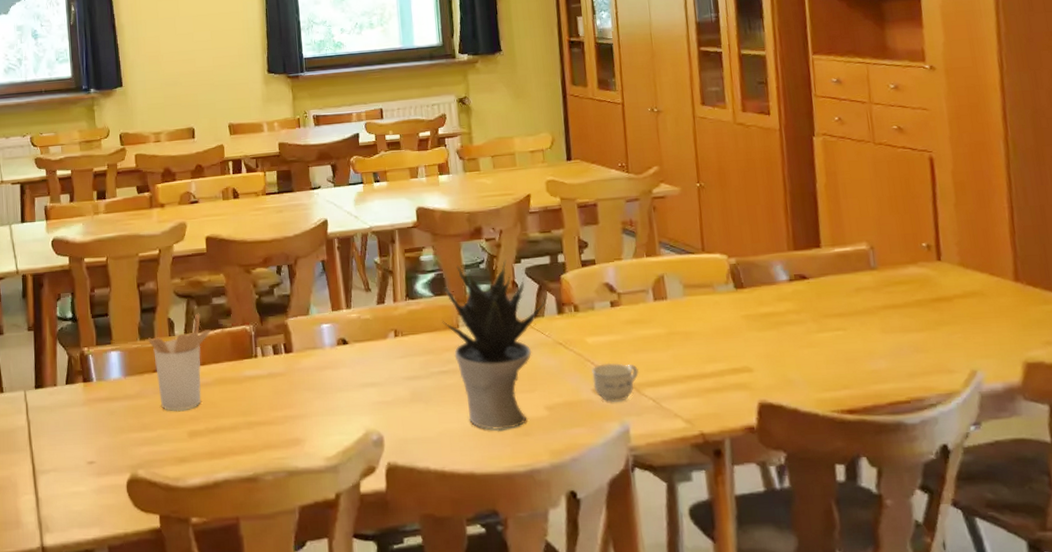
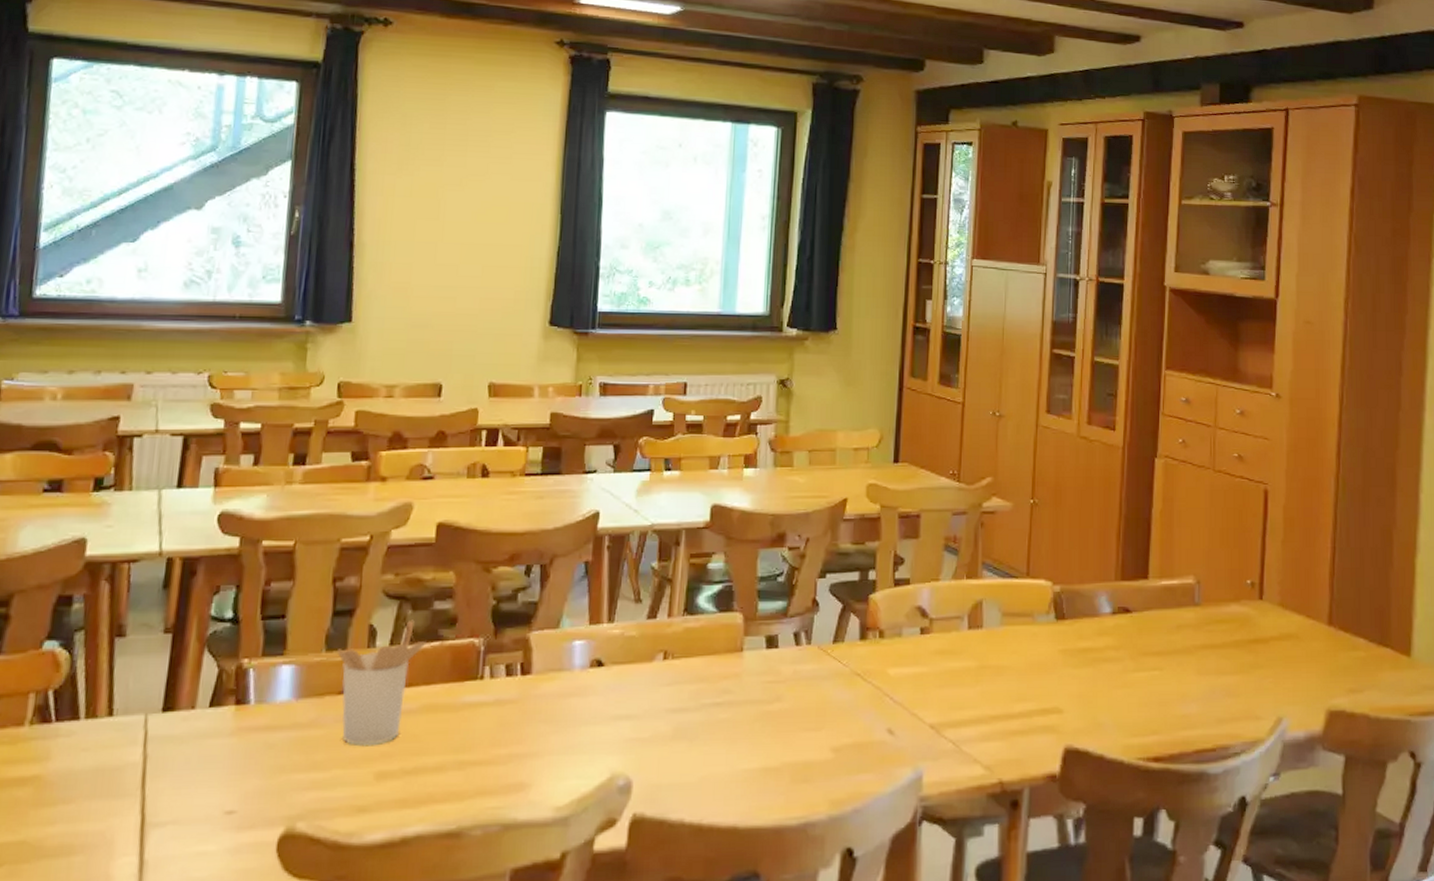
potted plant: present [442,259,547,431] -> none [723,572,851,776]
cup: present [592,362,640,402] -> none [889,698,942,744]

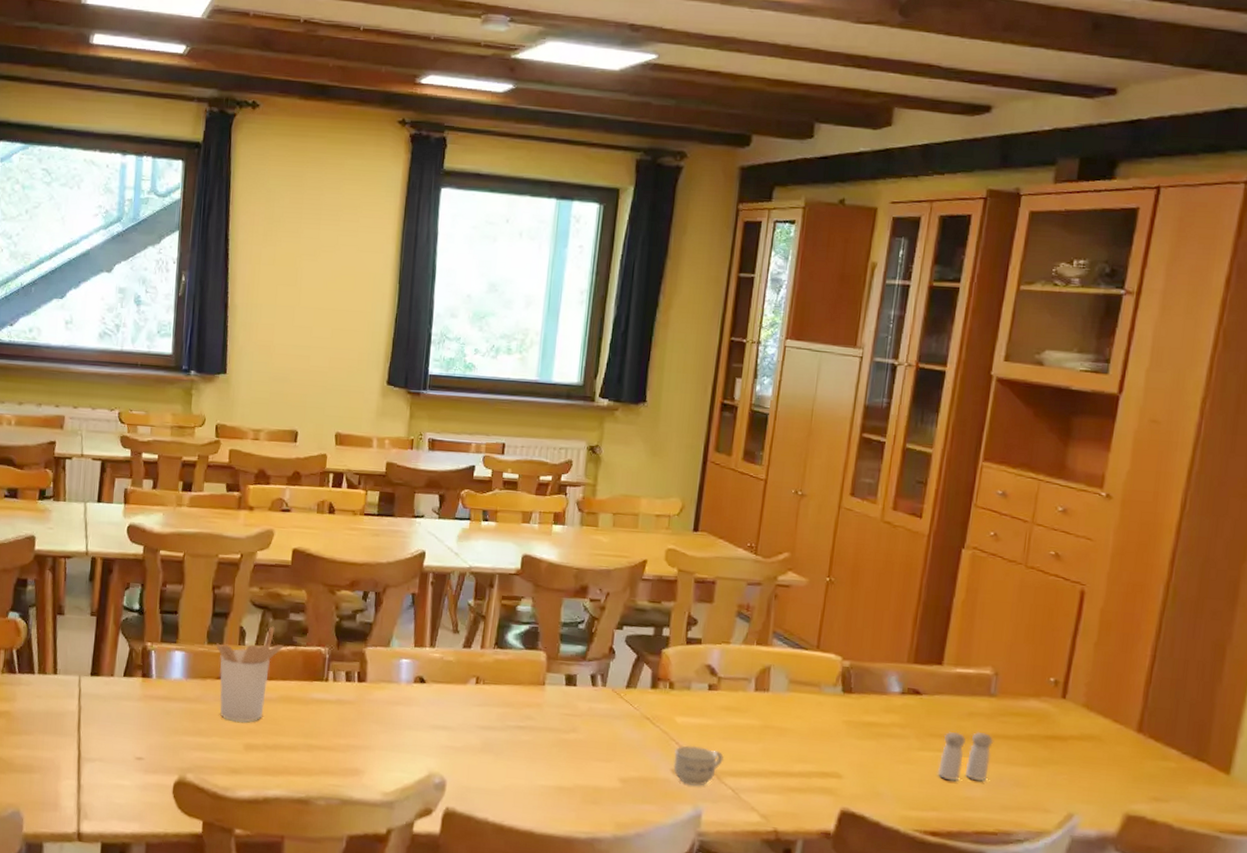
cup: none [889,698,942,744] -> present [673,745,724,786]
salt and pepper shaker: none [1153,644,1203,700] -> present [937,731,994,782]

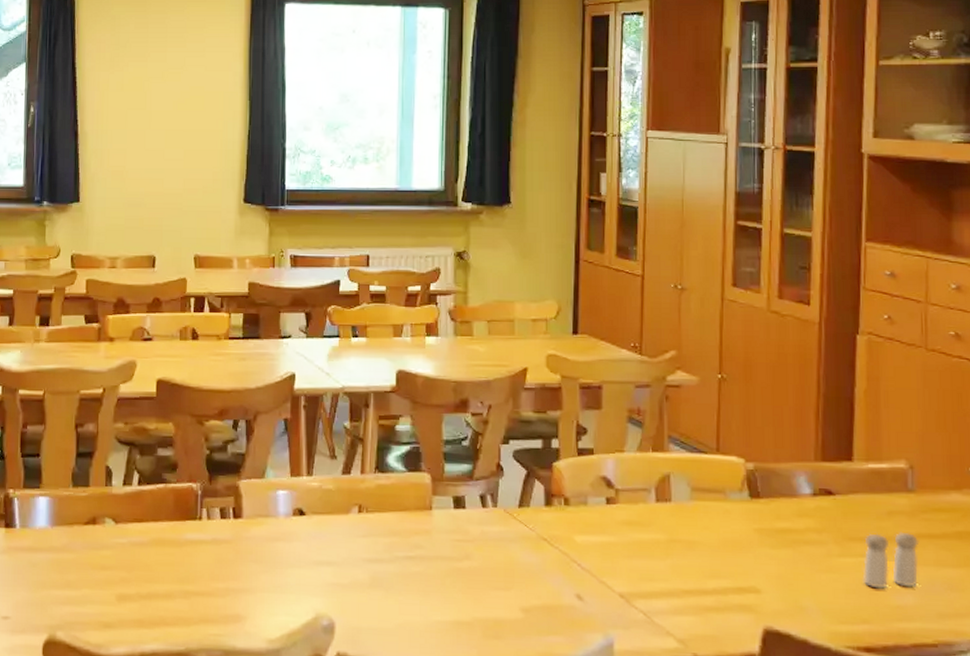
utensil holder: present [216,626,284,723] -> none [82,463,153,571]
cup: present [673,745,724,786] -> none [577,566,632,611]

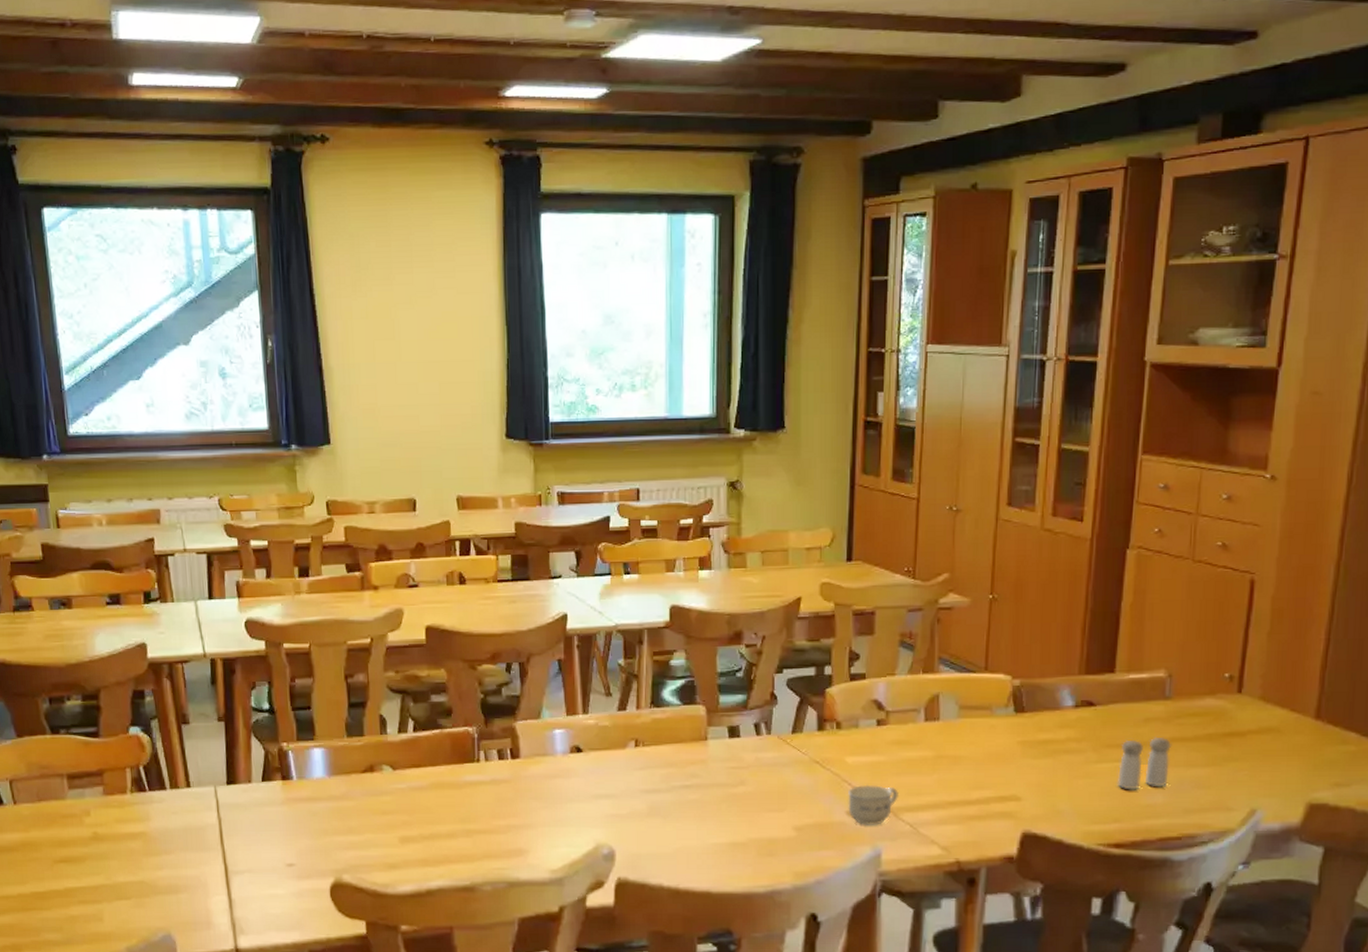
cup: none [577,566,632,611] -> present [848,784,900,825]

